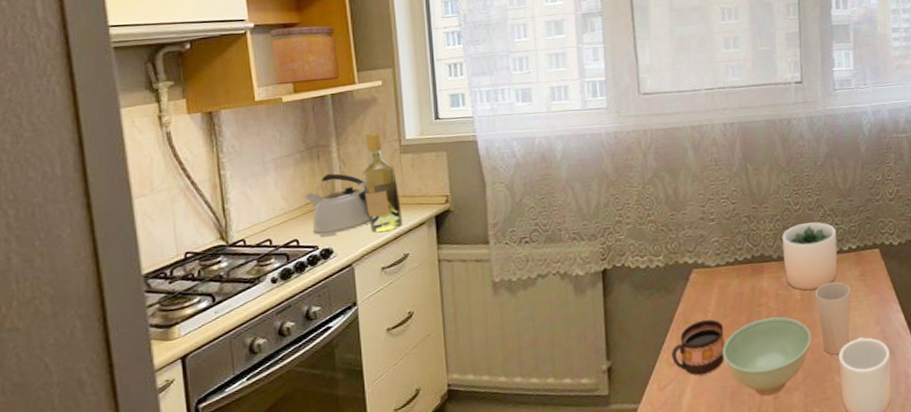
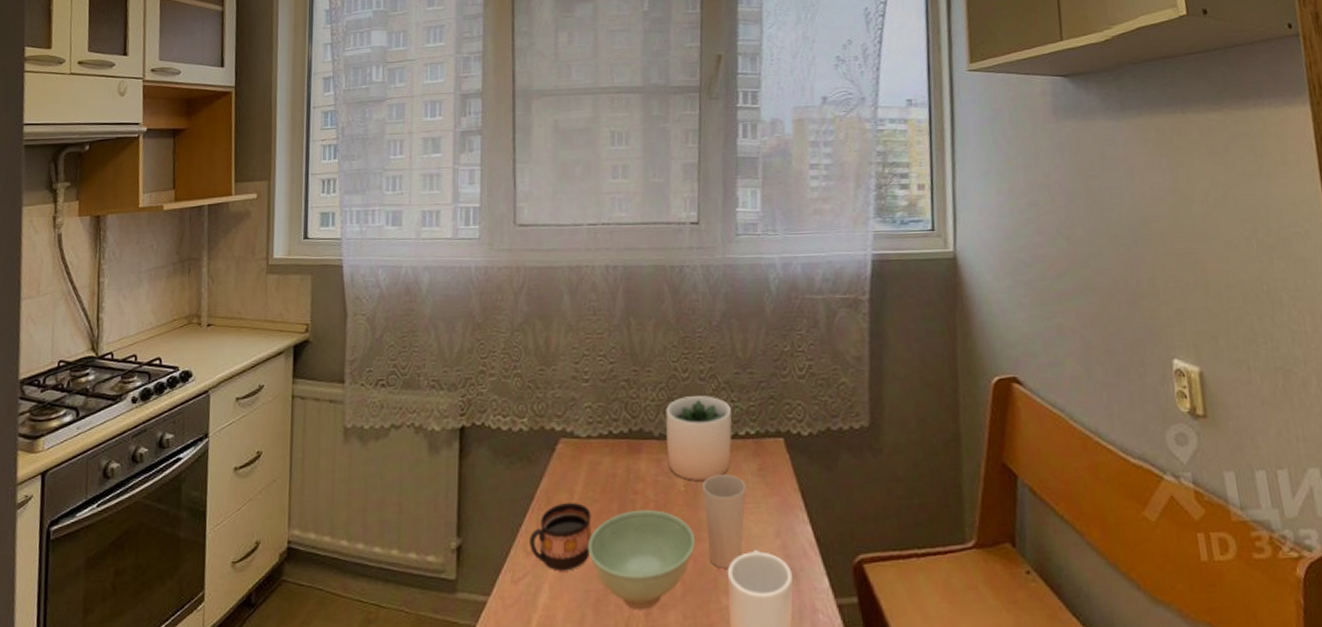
jar: present [269,26,340,85] -> none [159,132,219,193]
kettle: present [304,173,371,238] -> none [172,290,231,358]
bottle: present [362,132,403,233] -> none [227,249,262,359]

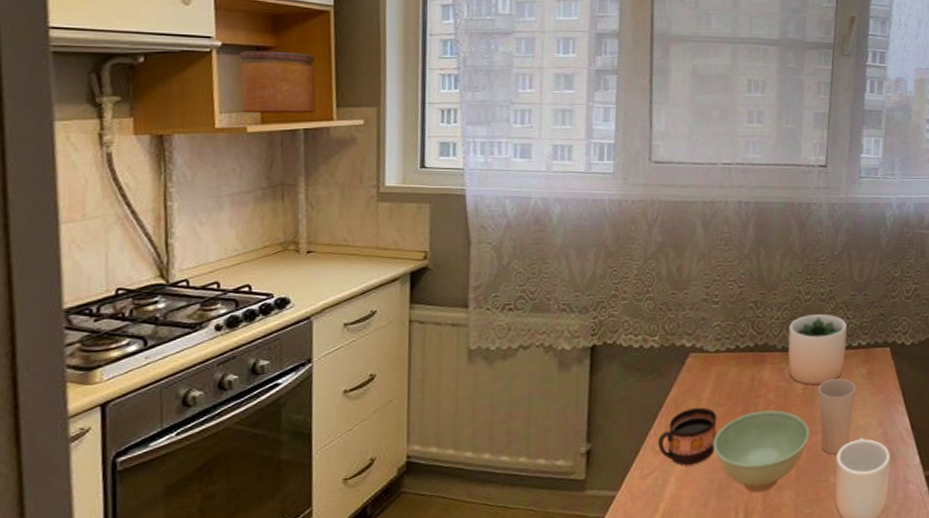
jar: none [159,132,219,193] -> present [238,51,316,114]

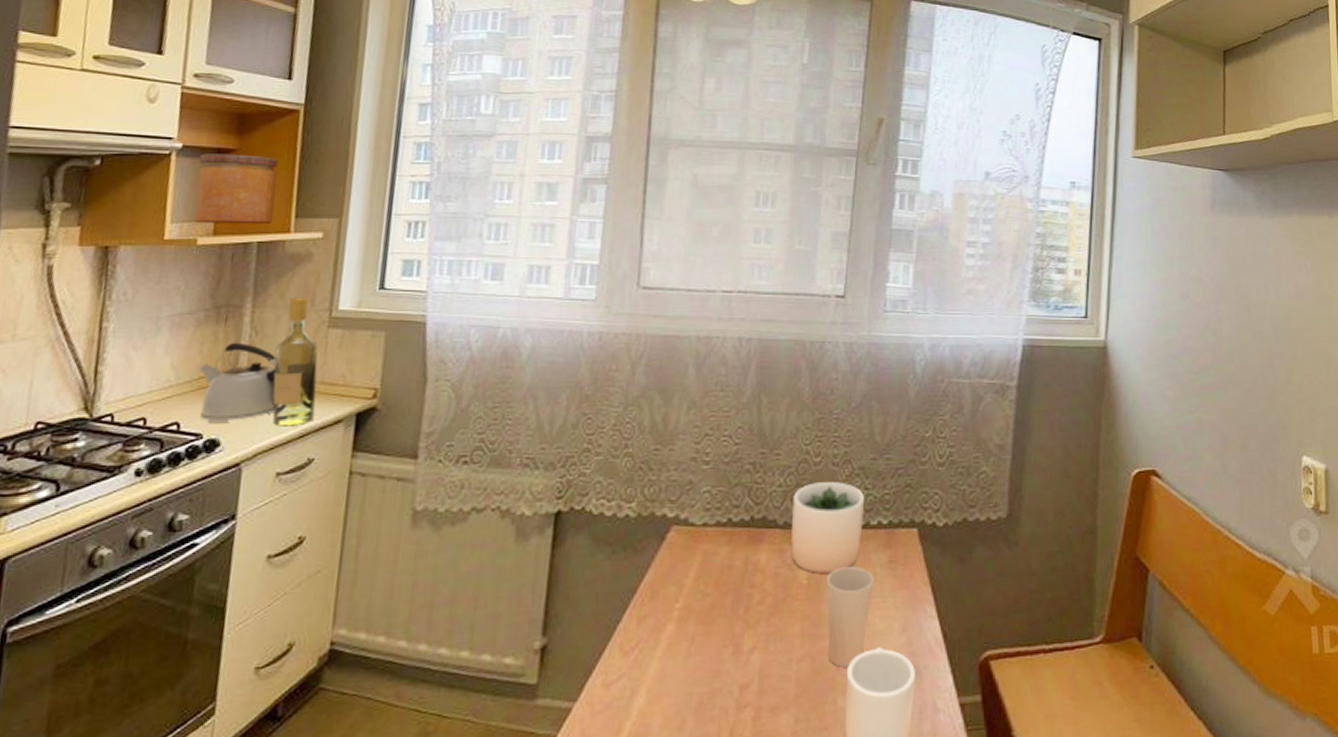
kettle: none [262,217,337,285] -> present [198,343,277,424]
bottle: none [331,176,373,285] -> present [271,297,318,427]
cup: present [658,407,717,466] -> none [627,596,701,673]
bowl: present [713,410,810,493] -> none [694,604,815,714]

